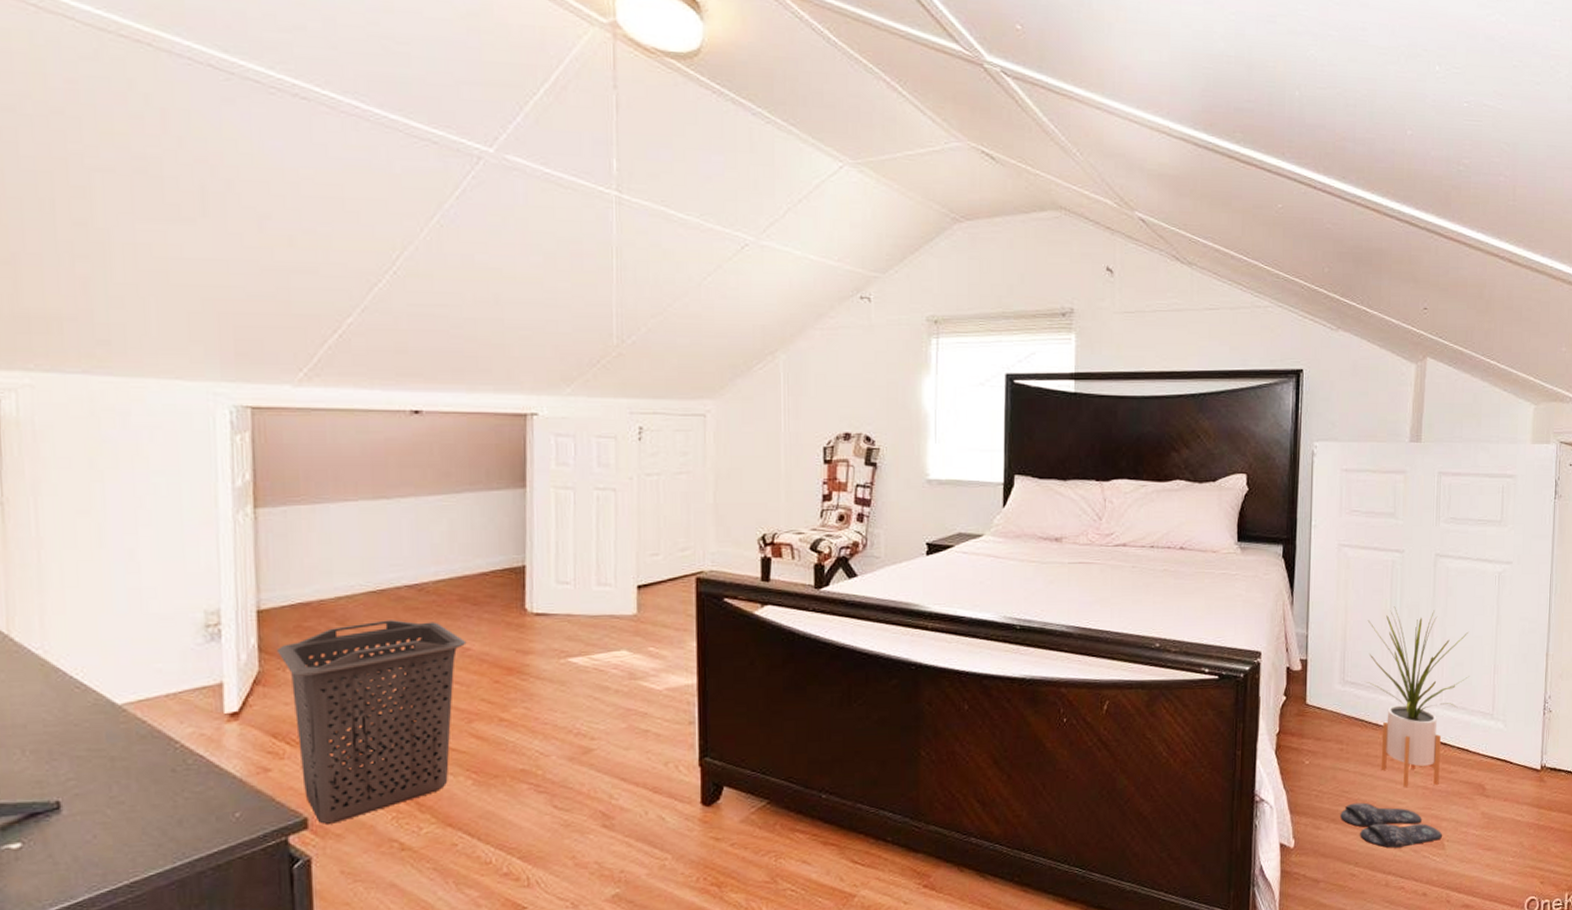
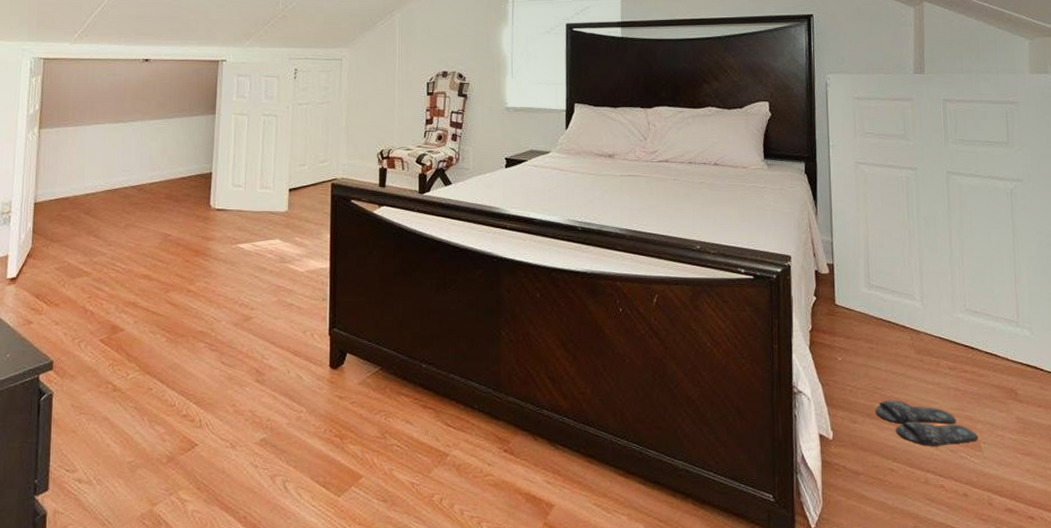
laundry basket: present [277,620,467,824] -> none [45,212,169,367]
house plant: present [1367,606,1470,787] -> none [887,218,992,388]

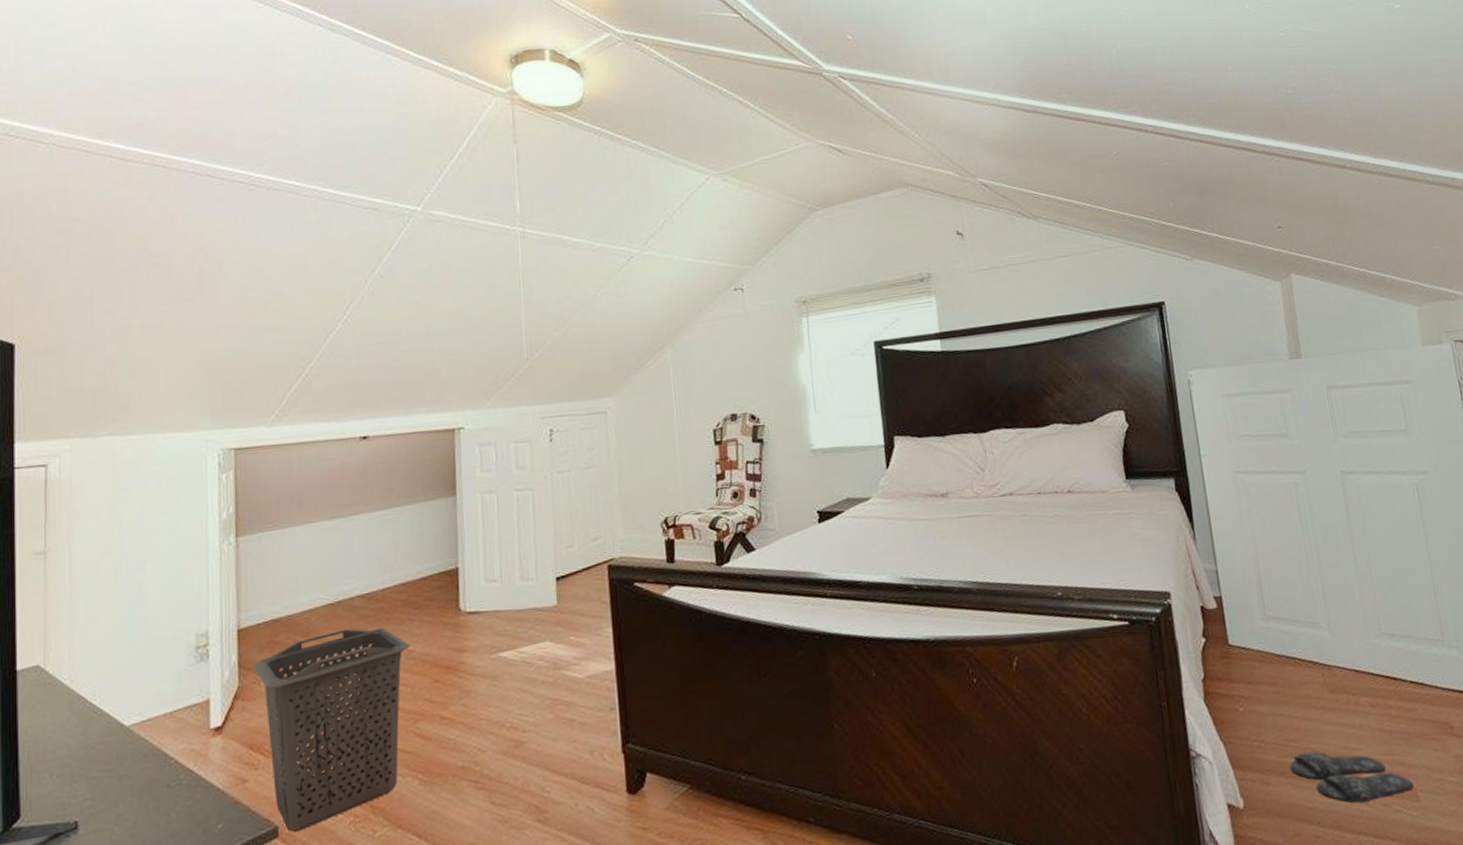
laundry basket: none [45,212,169,367] -> present [254,627,411,832]

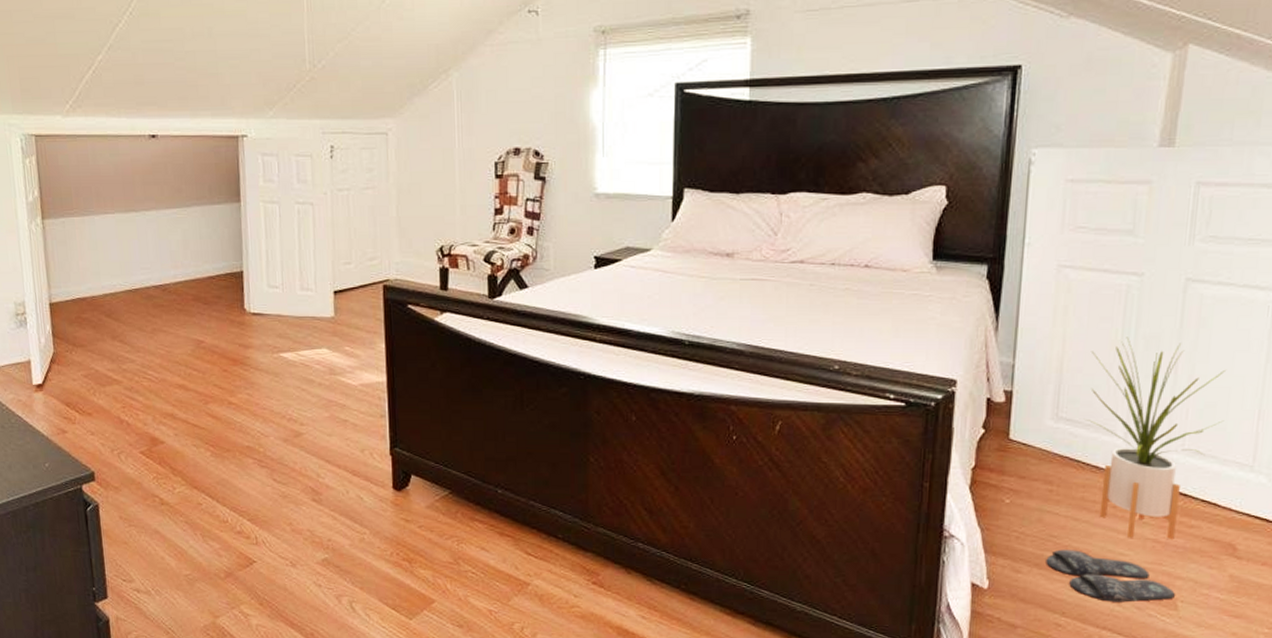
laundry basket: present [254,627,411,832] -> none [65,315,201,478]
house plant: none [1279,531,1408,731] -> present [1086,337,1225,540]

